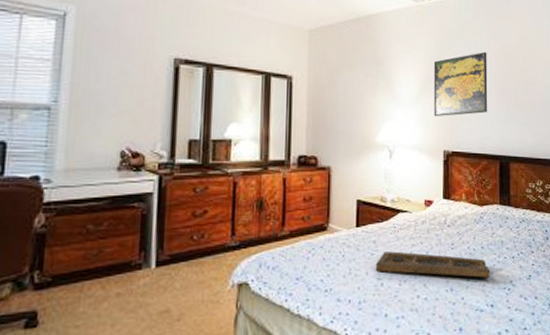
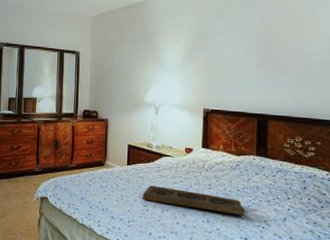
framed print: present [433,51,488,117] -> none [195,24,248,81]

